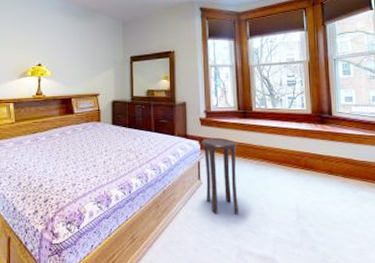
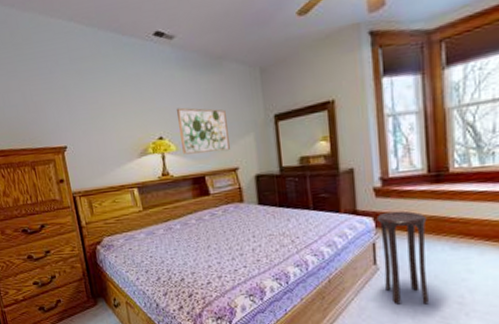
wall art: none [55,43,94,80] -> present [176,107,230,155]

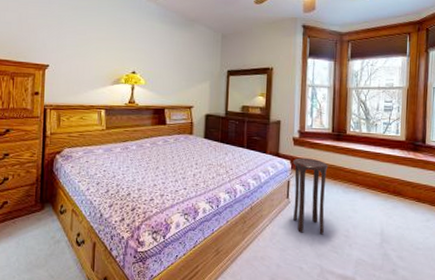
wall art: present [176,107,230,155] -> none [150,51,190,92]

